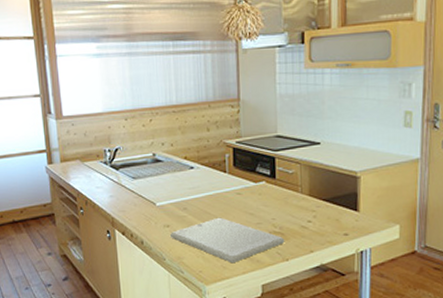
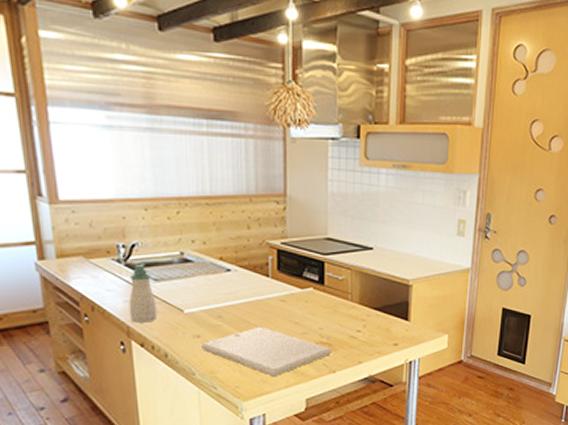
soap bottle: none [113,164,136,215] -> present [128,263,158,323]

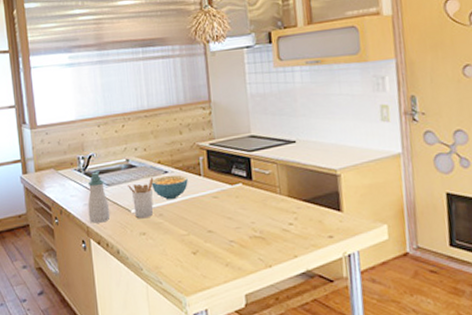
utensil holder: none [181,276,213,319] -> present [128,178,154,218]
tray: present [200,326,332,377] -> none [146,222,267,272]
cereal bowl: none [210,274,253,301] -> present [151,175,188,200]

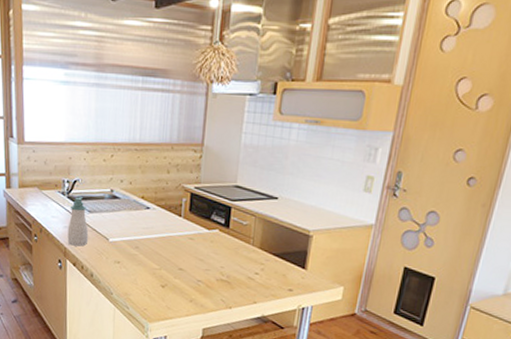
utensil holder: present [128,178,154,218] -> none [109,211,135,248]
cereal bowl: present [151,175,188,200] -> none [132,211,168,235]

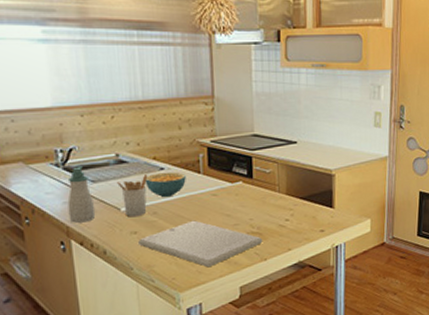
utensil holder: none [109,211,135,248] -> present [117,175,148,216]
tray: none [119,259,231,305] -> present [137,220,263,268]
cereal bowl: none [132,211,168,235] -> present [145,172,186,198]

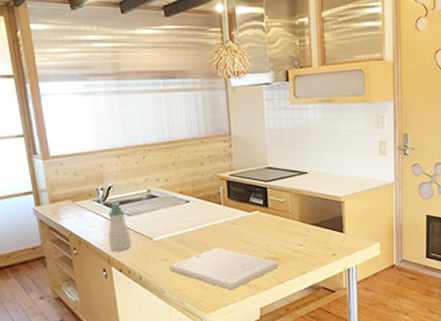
utensil holder: present [117,175,148,216] -> none [149,207,176,245]
cereal bowl: present [145,172,186,198] -> none [173,204,209,228]

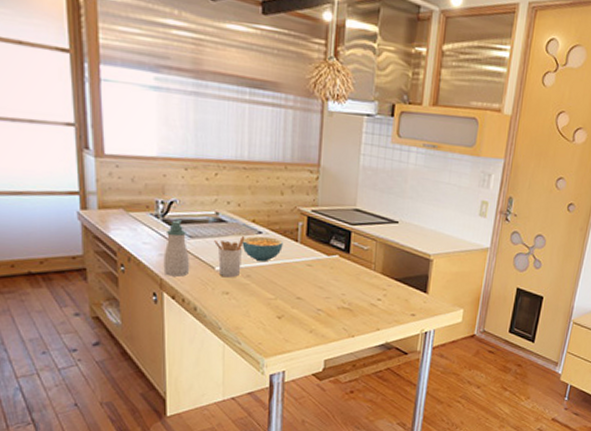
utensil holder: none [149,207,176,245] -> present [214,236,245,277]
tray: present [168,247,280,291] -> none [228,288,353,337]
cereal bowl: none [173,204,209,228] -> present [242,236,283,262]

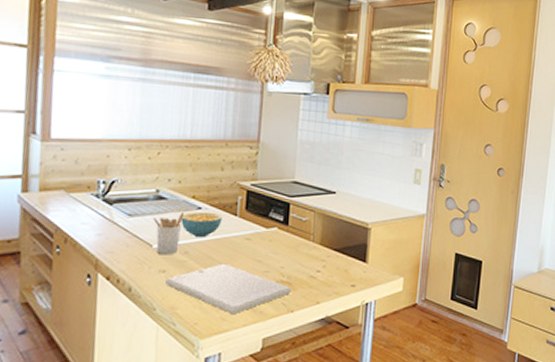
soap bottle: present [163,220,190,277] -> none [99,199,128,256]
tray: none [228,288,353,337] -> present [164,263,292,315]

